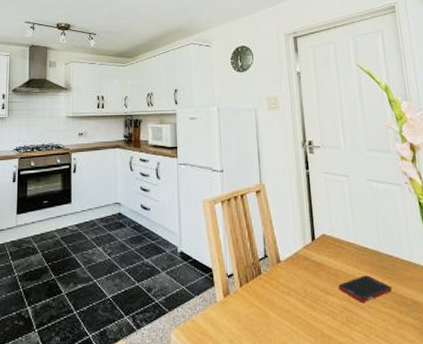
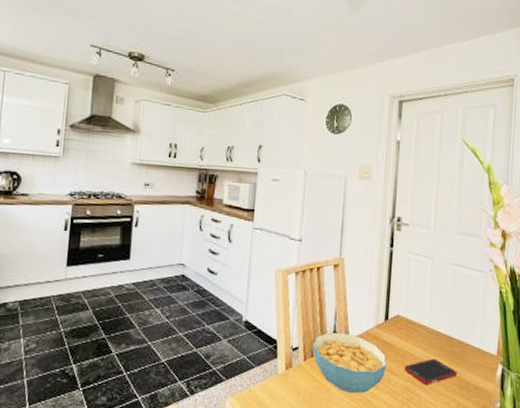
cereal bowl: none [246,256,321,317] -> present [312,332,387,394]

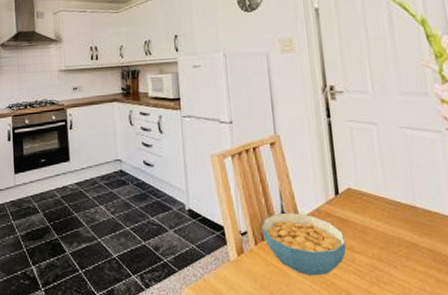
cell phone: present [404,358,457,385] -> none [366,231,429,261]

